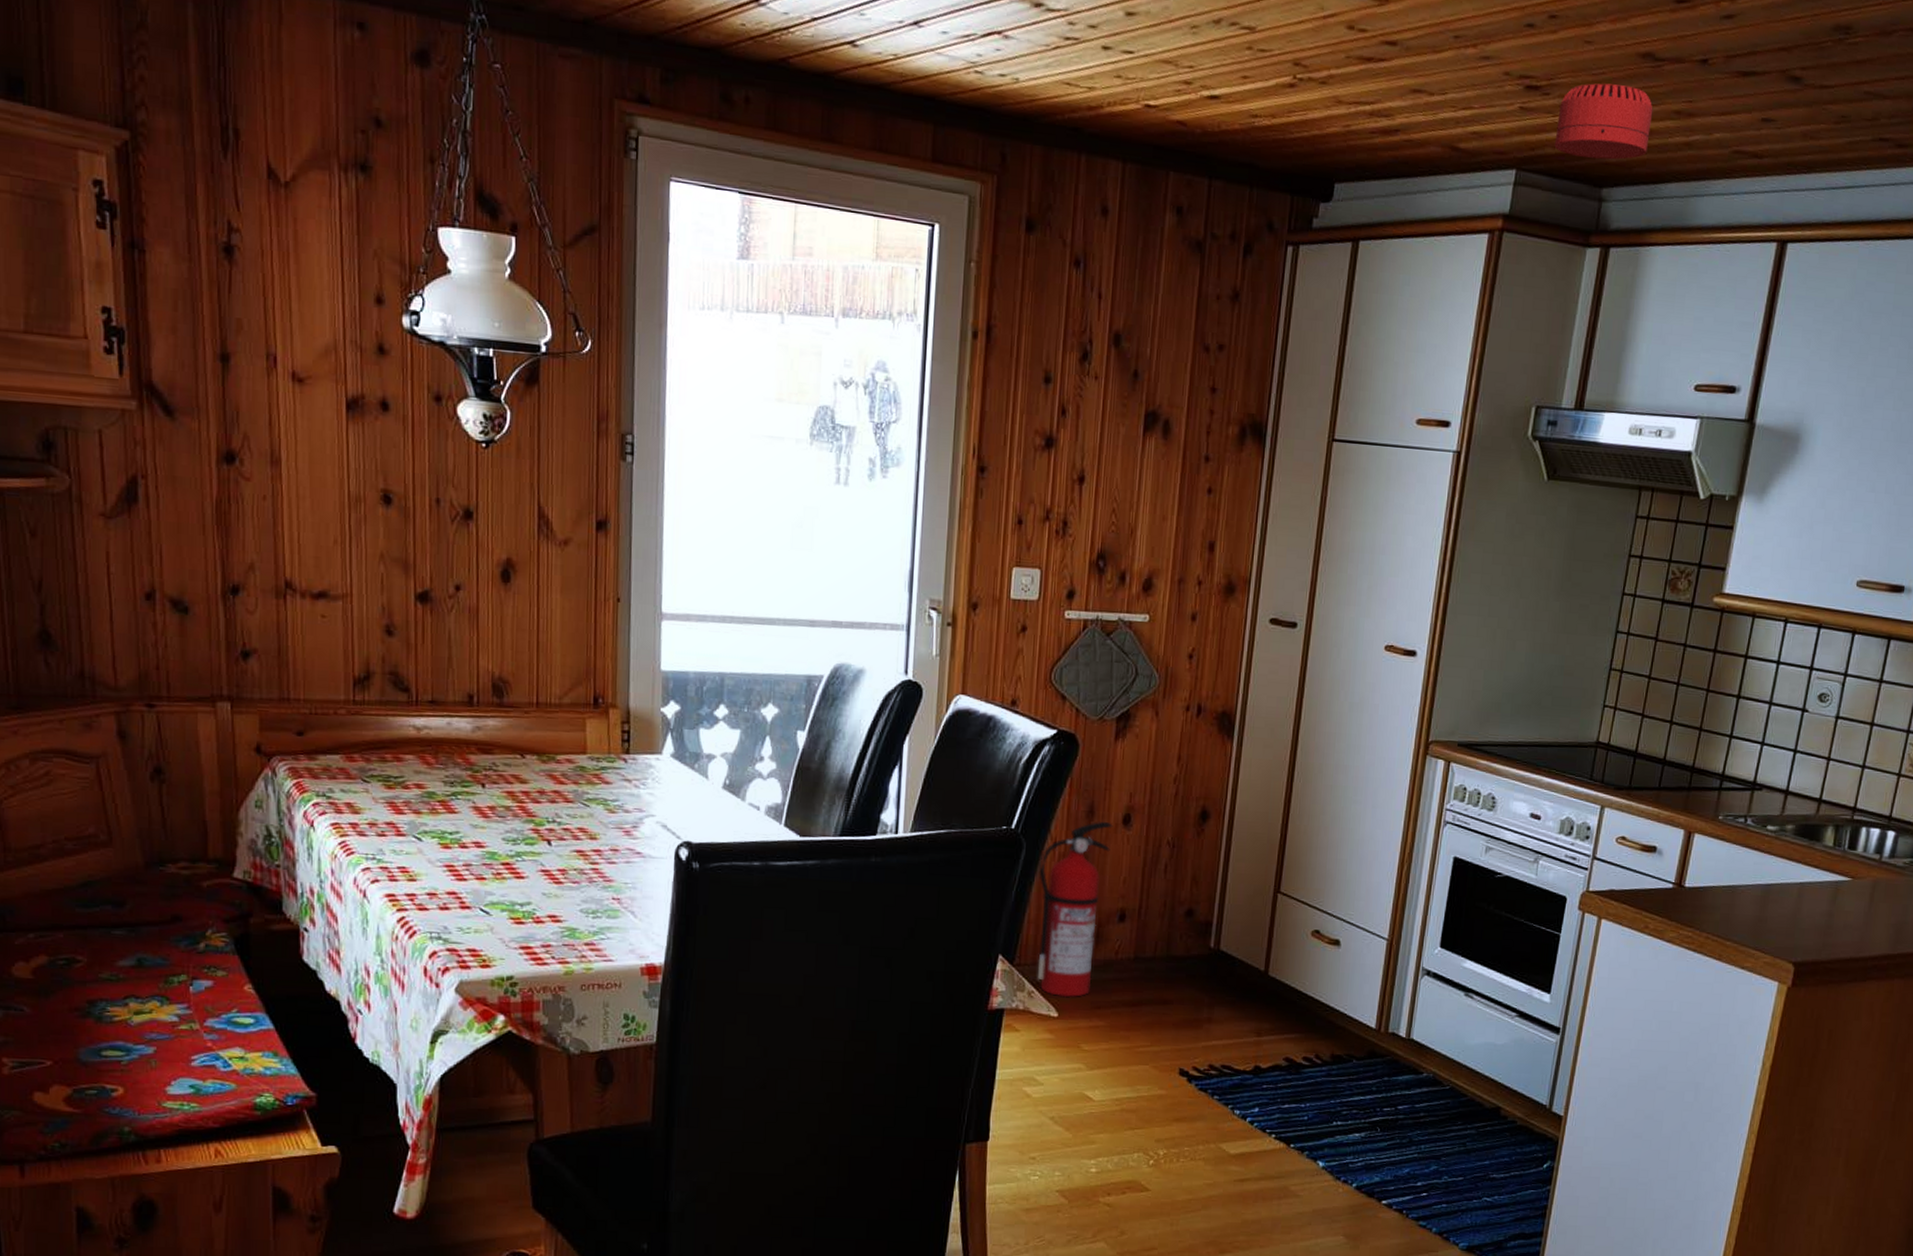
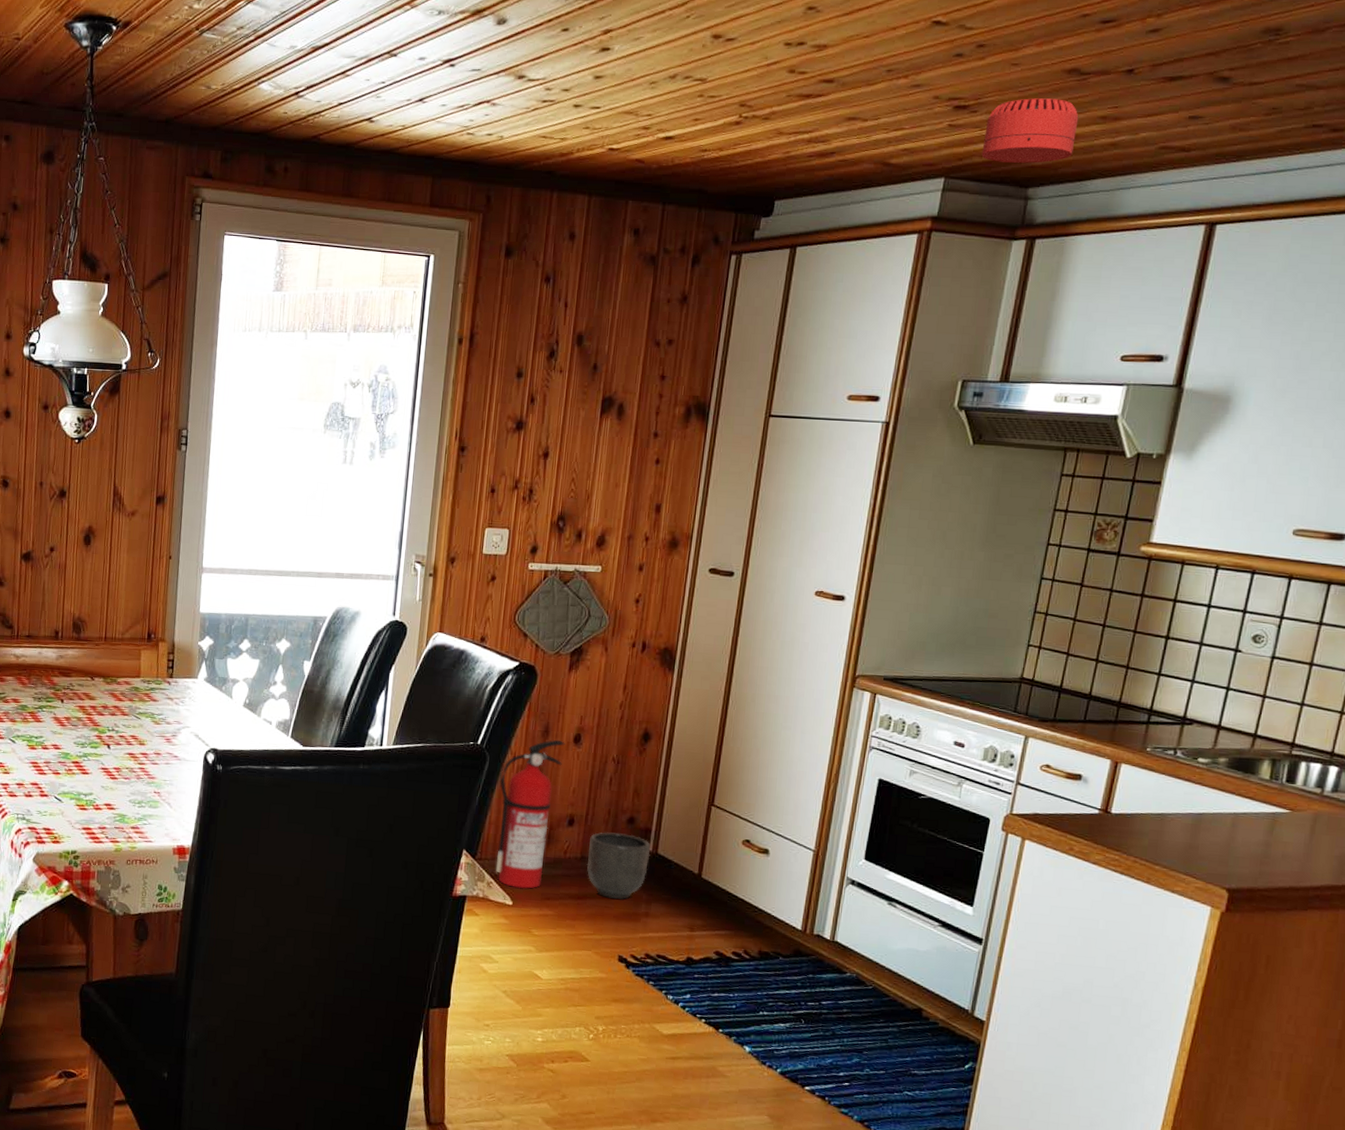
planter: none [1141,927,1212,1005] -> present [586,832,650,900]

